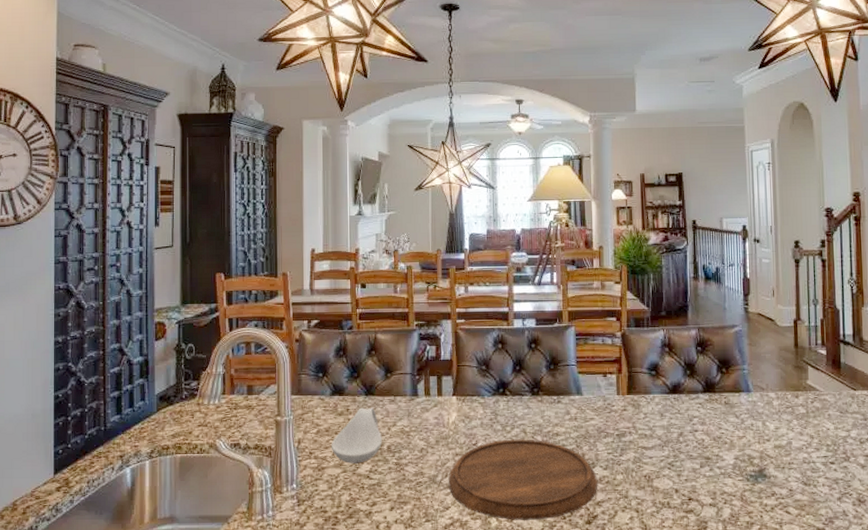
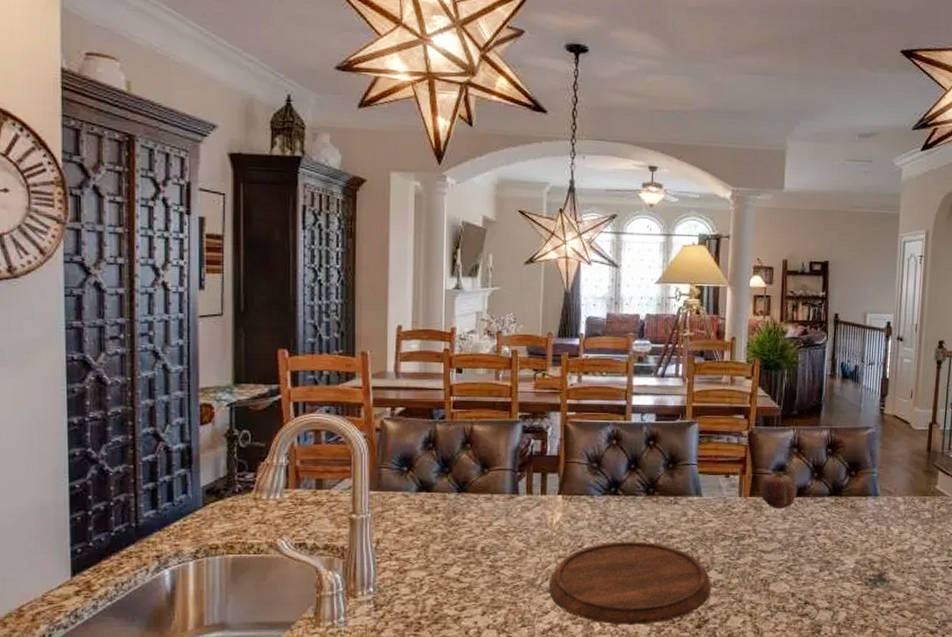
spoon rest: present [331,407,382,464] -> none [415,505,475,566]
fruit: none [636,369,672,407] -> present [760,471,798,509]

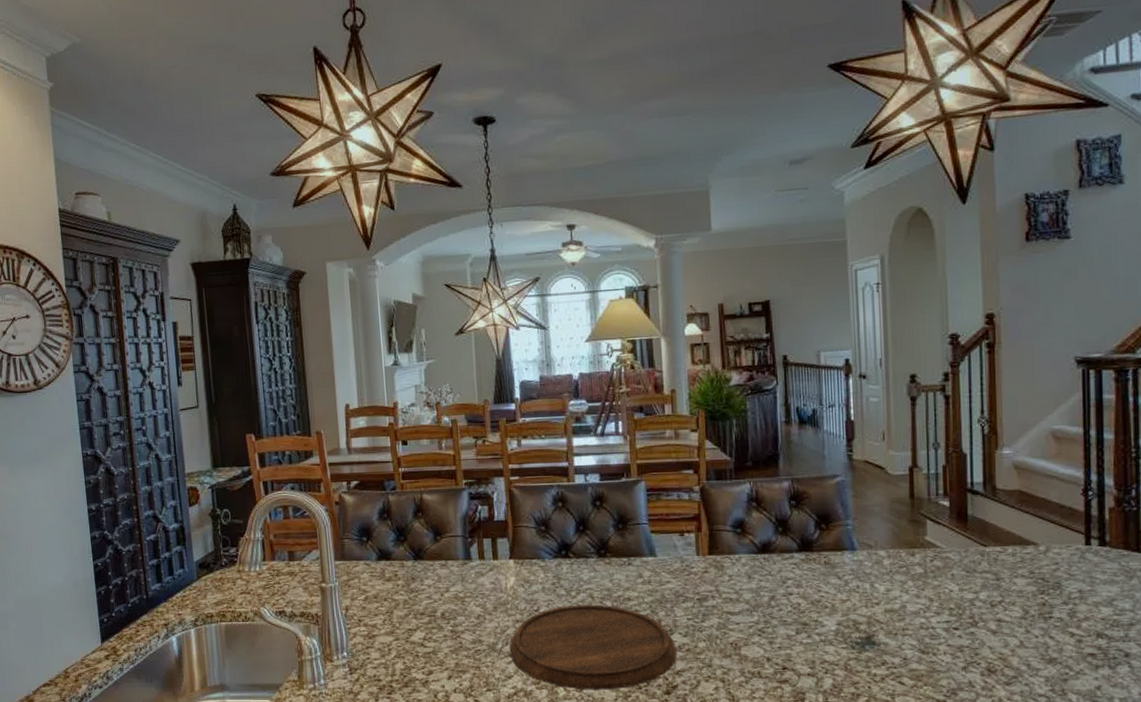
fruit: present [760,471,798,509] -> none [718,526,761,568]

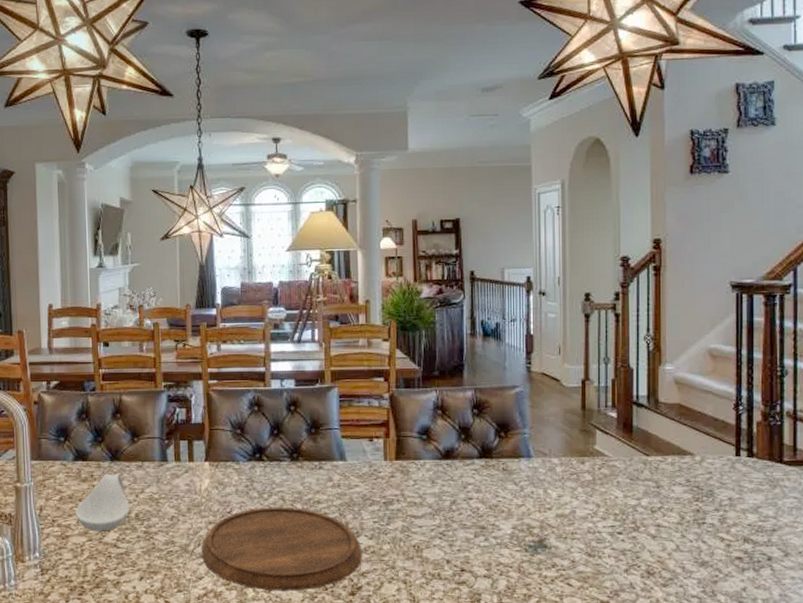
spoon rest: none [380,572,435,631] -> present [74,473,130,532]

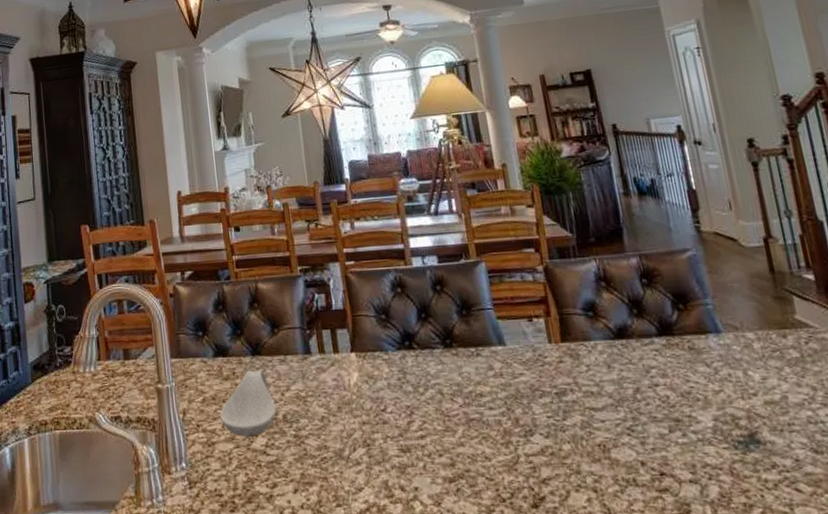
cutting board: present [201,507,362,591] -> none [356,401,541,504]

